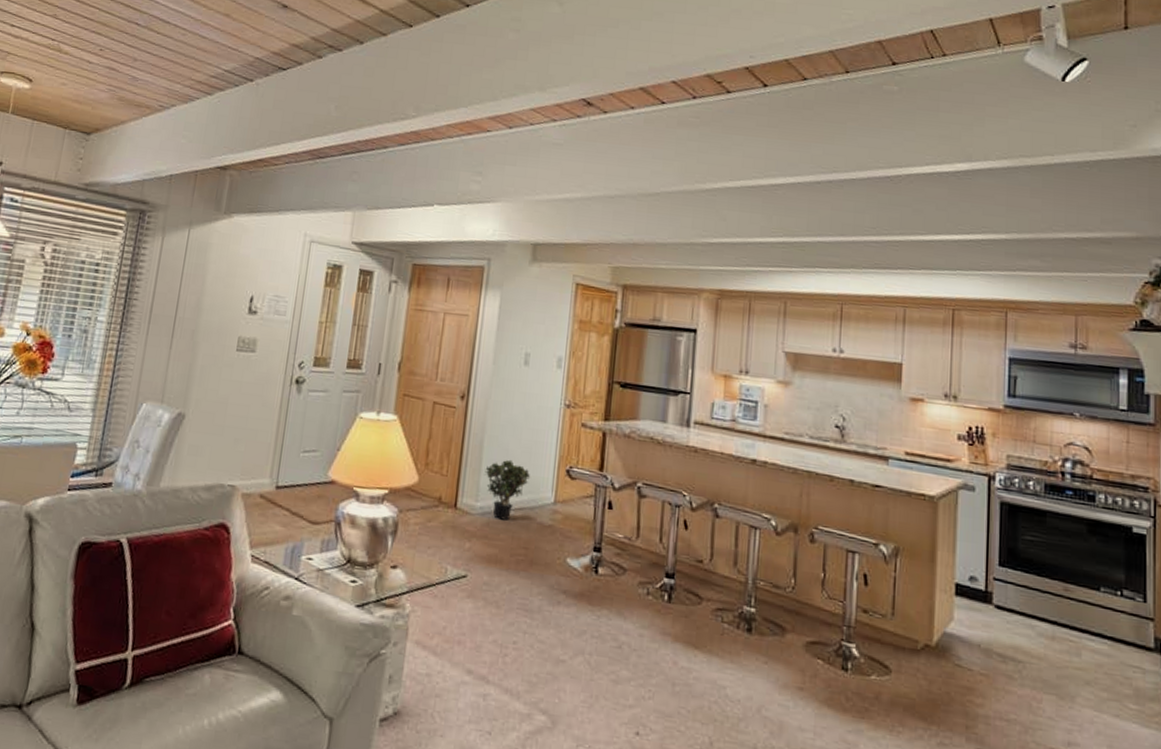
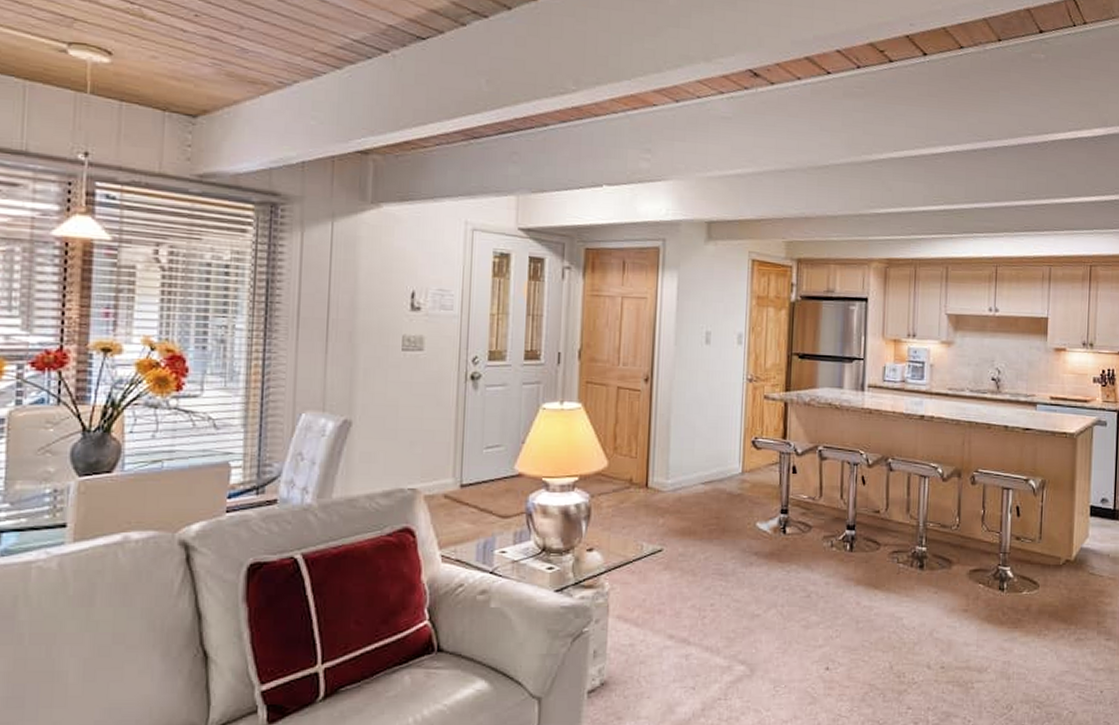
potted plant: present [484,459,531,521] -> none [673,436,719,494]

